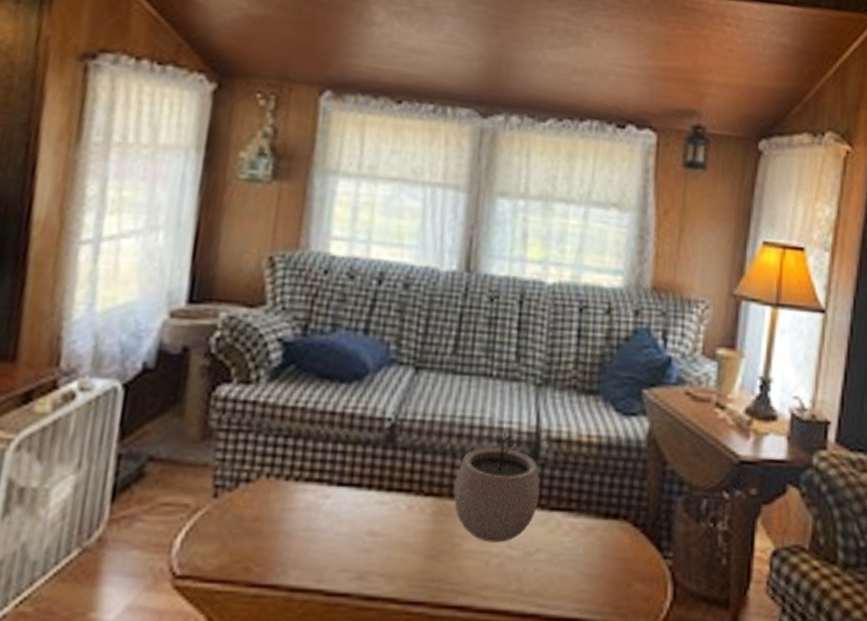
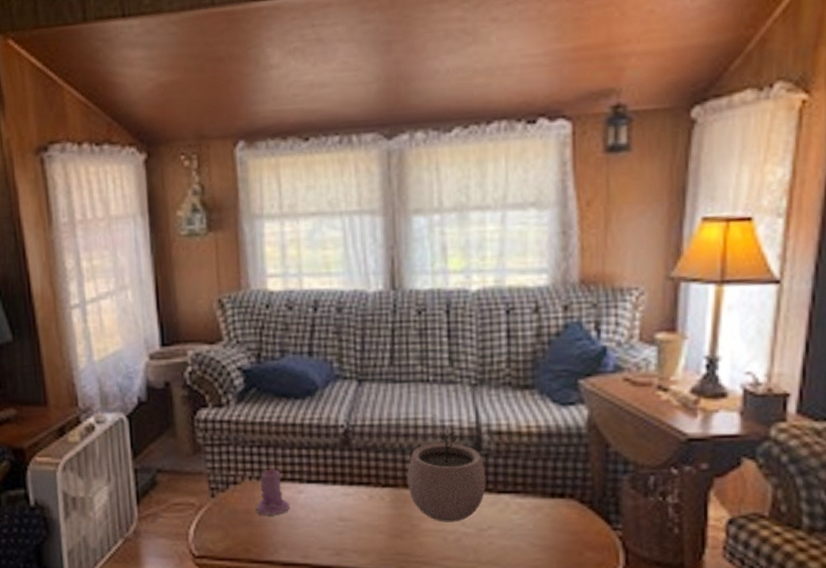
candle: none [268,462,311,524] -> present [256,466,290,515]

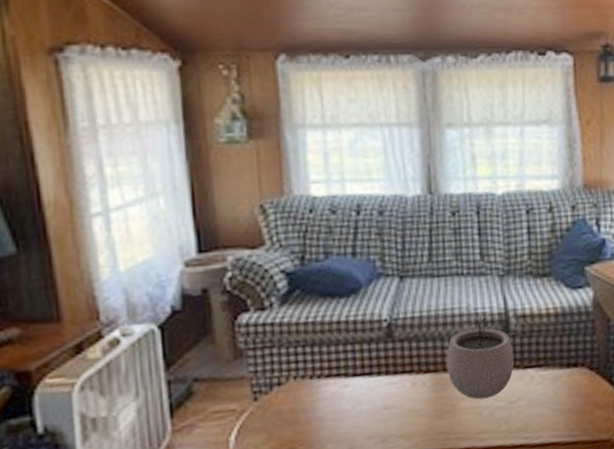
candle: present [256,466,290,515] -> none [301,364,336,413]

